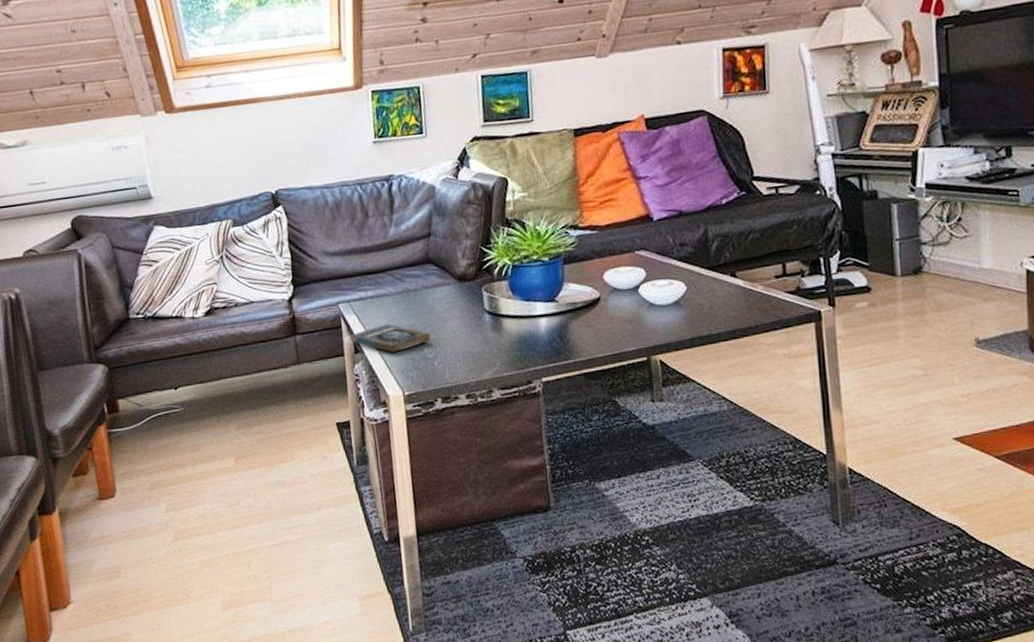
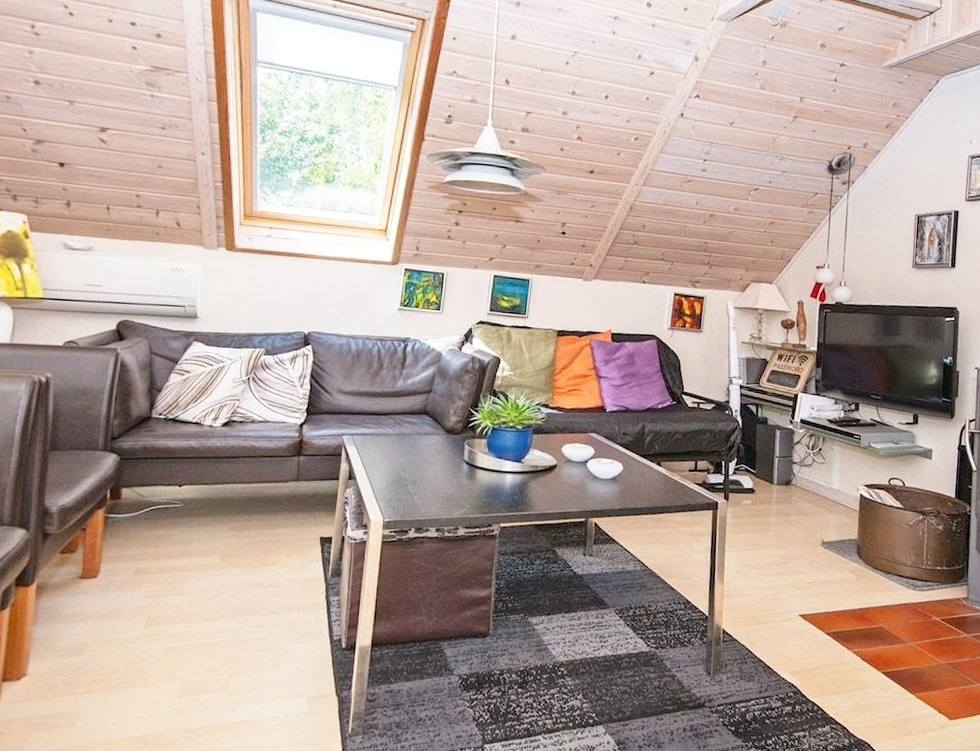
book: present [350,323,430,352] -> none [347,458,415,484]

